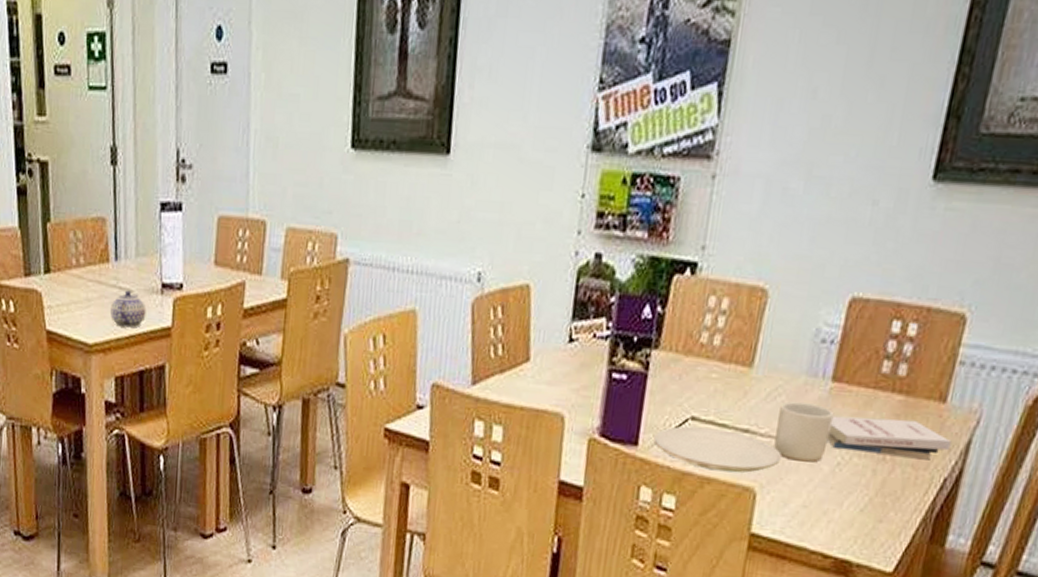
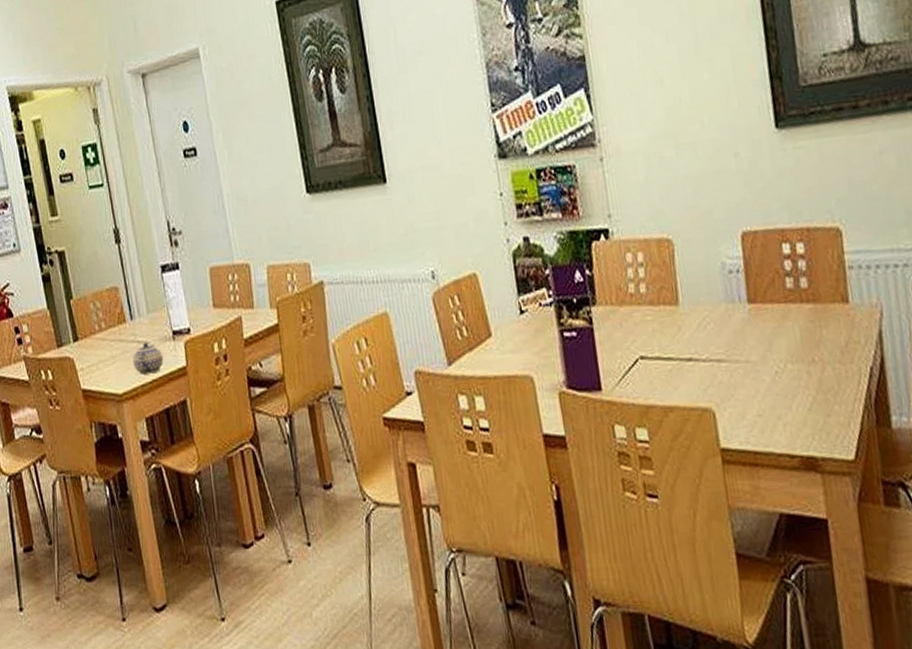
plate: present [653,426,783,473] -> none [613,362,728,399]
mug: present [774,401,835,462] -> none [712,325,762,377]
books: present [827,416,952,460] -> none [758,322,866,360]

